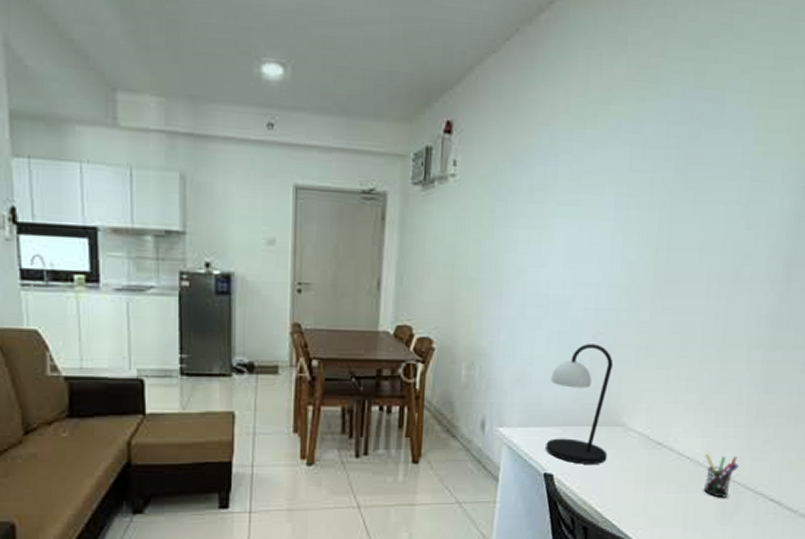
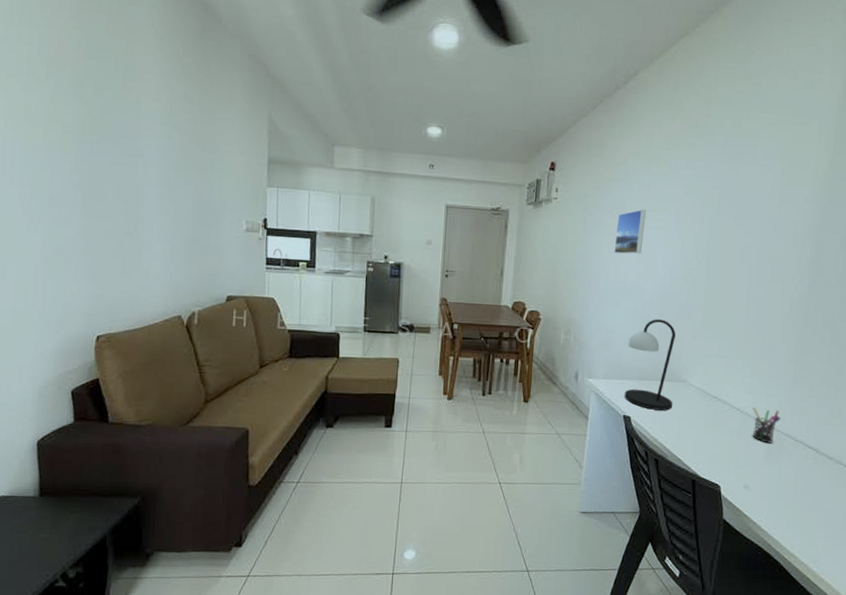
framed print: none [533,190,578,255] -> present [614,209,646,254]

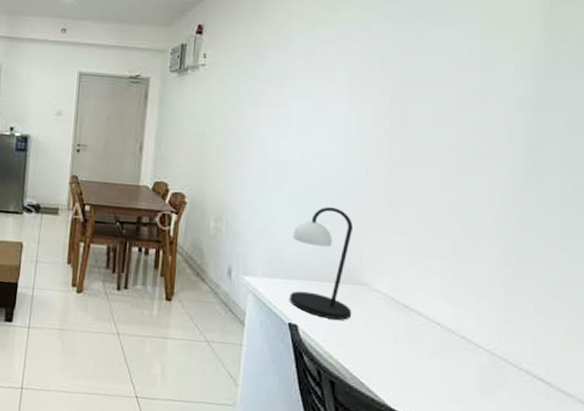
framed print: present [614,209,646,254] -> none [273,77,312,130]
pen holder: present [753,407,781,443] -> none [458,322,497,371]

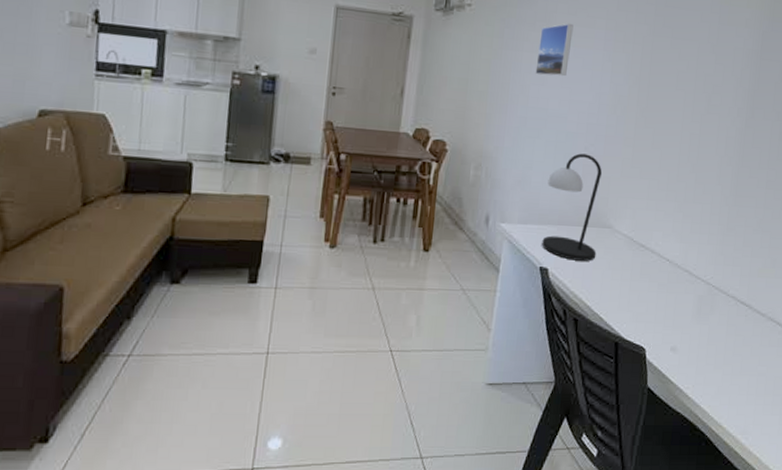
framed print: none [273,77,312,130] -> present [535,23,574,77]

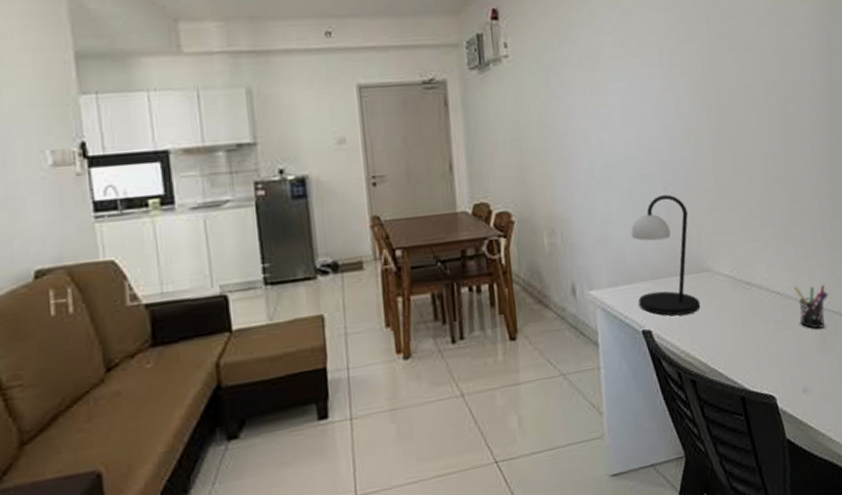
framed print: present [535,23,574,77] -> none [589,55,627,119]
pen holder: none [682,257,713,299] -> present [794,285,828,329]

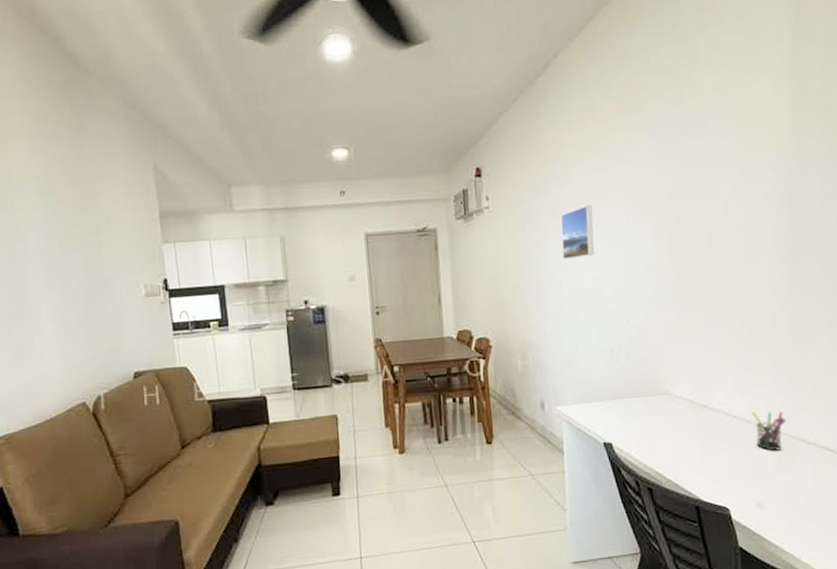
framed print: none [589,55,627,119] -> present [560,204,594,260]
table lamp: present [631,194,701,316] -> none [595,326,659,432]

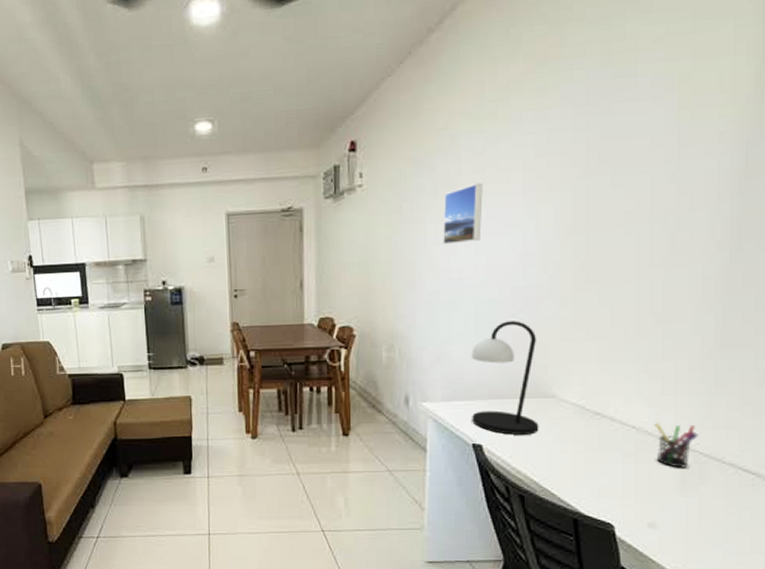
table lamp: none [595,326,659,432] -> present [471,321,539,435]

